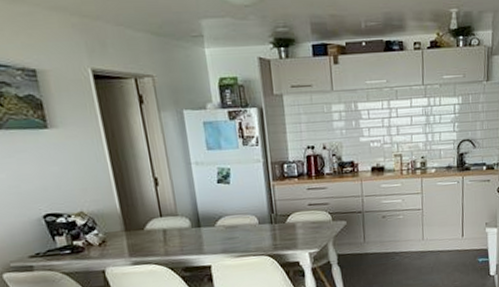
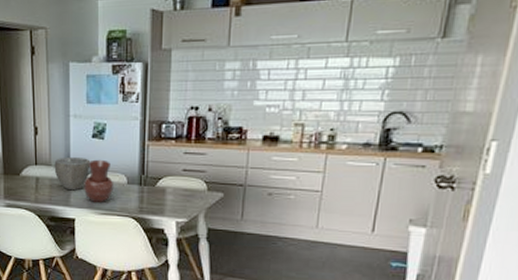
bowl: none [180,204,220,238] -> present [54,156,91,191]
vase: none [215,203,246,246] -> present [84,159,113,202]

